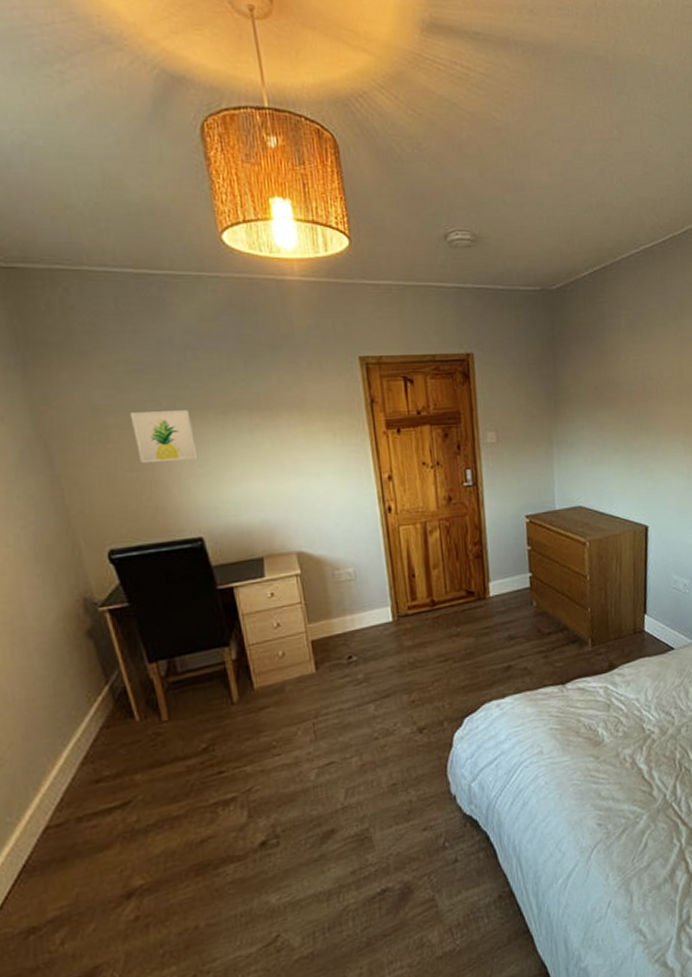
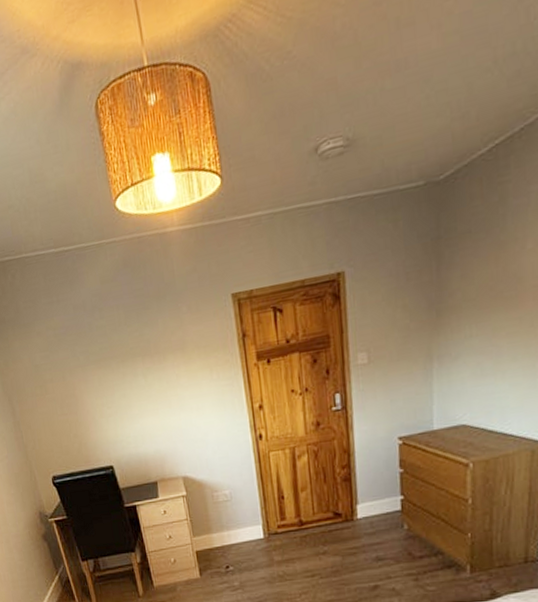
wall art: present [129,410,199,464] -> none [59,362,107,409]

